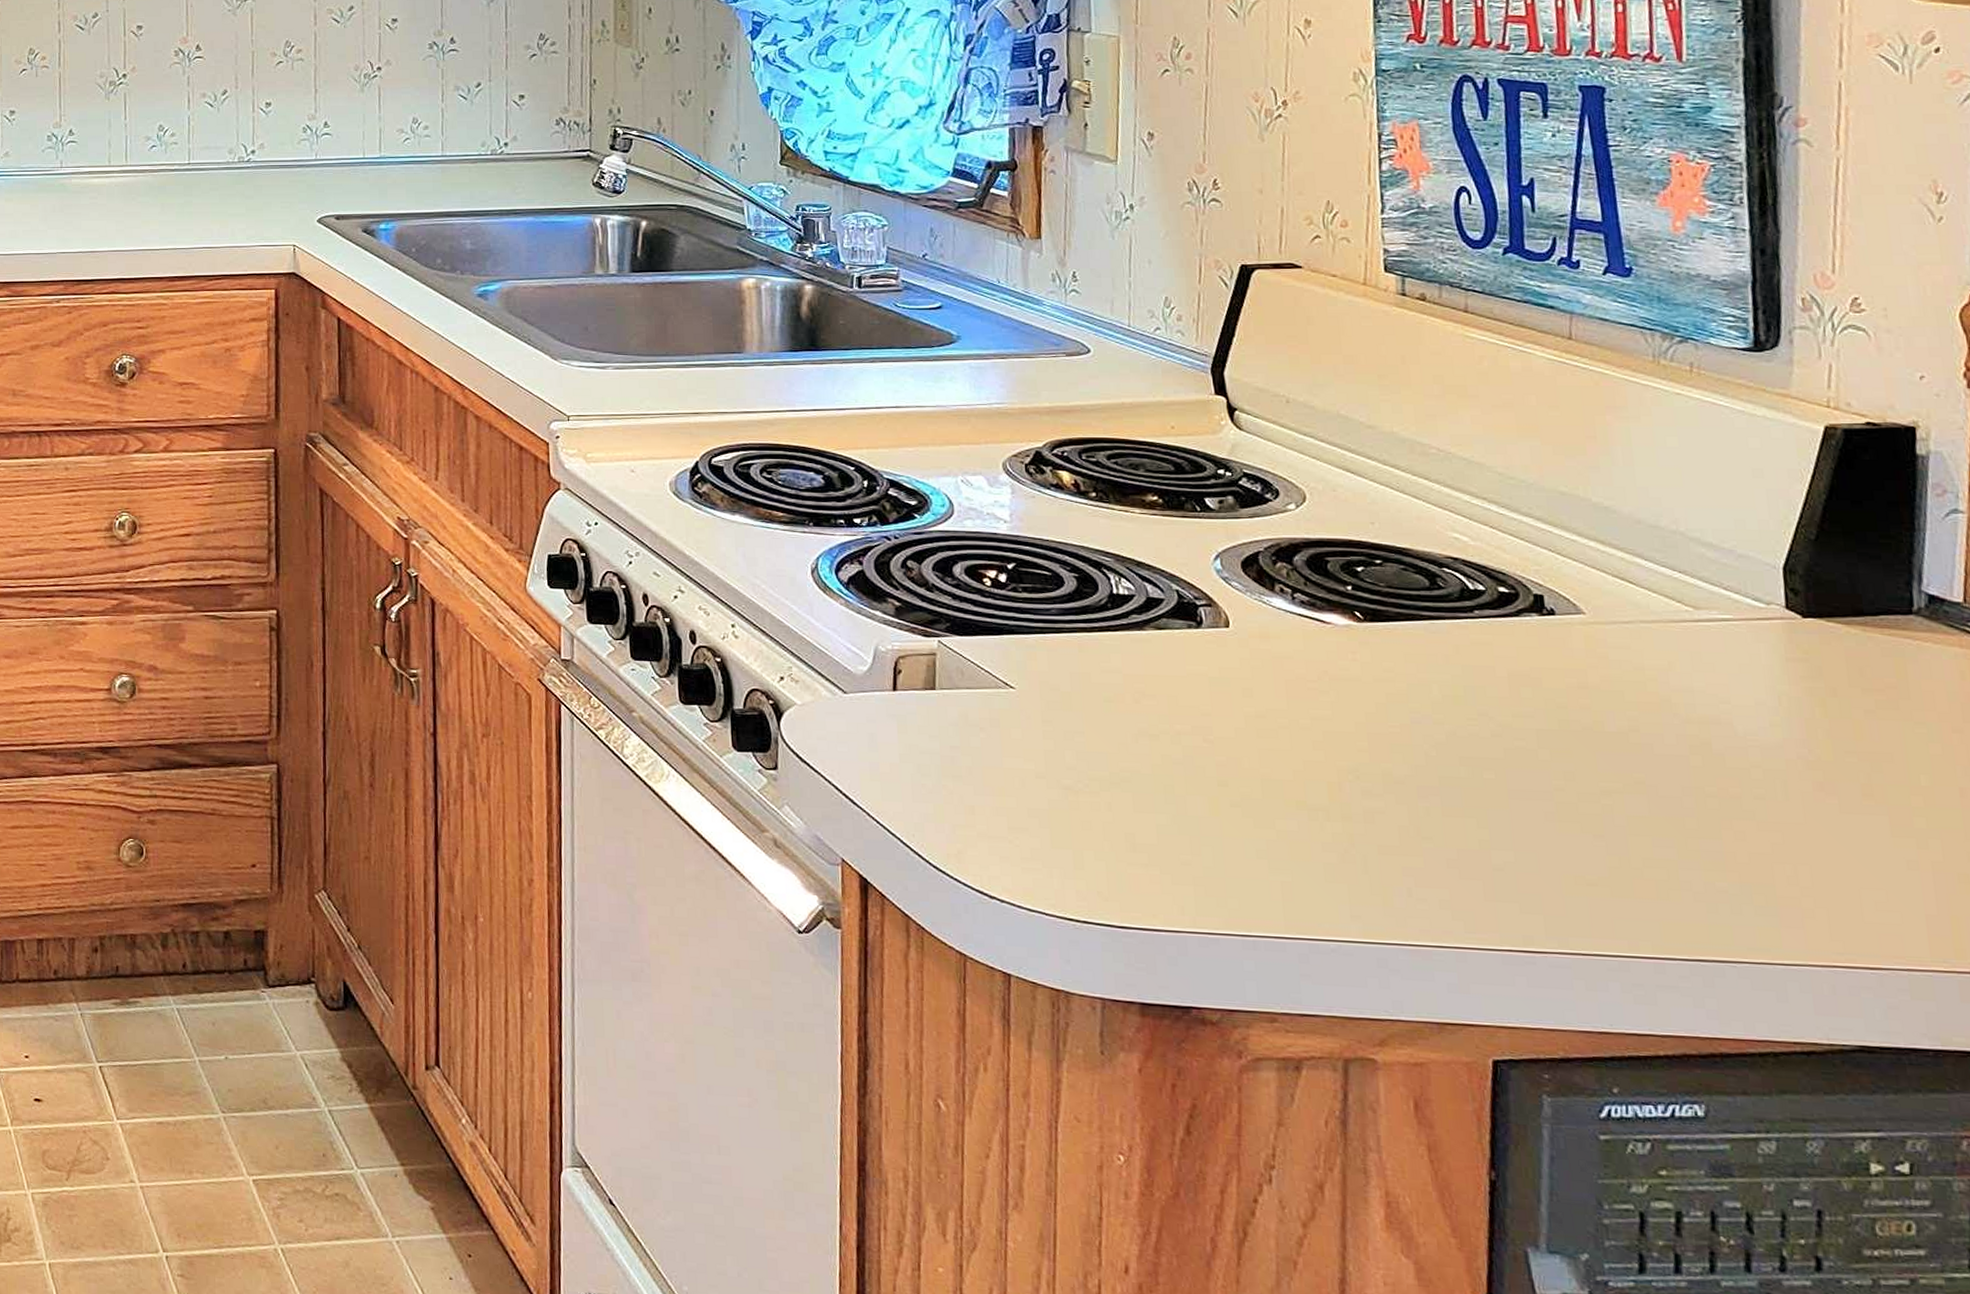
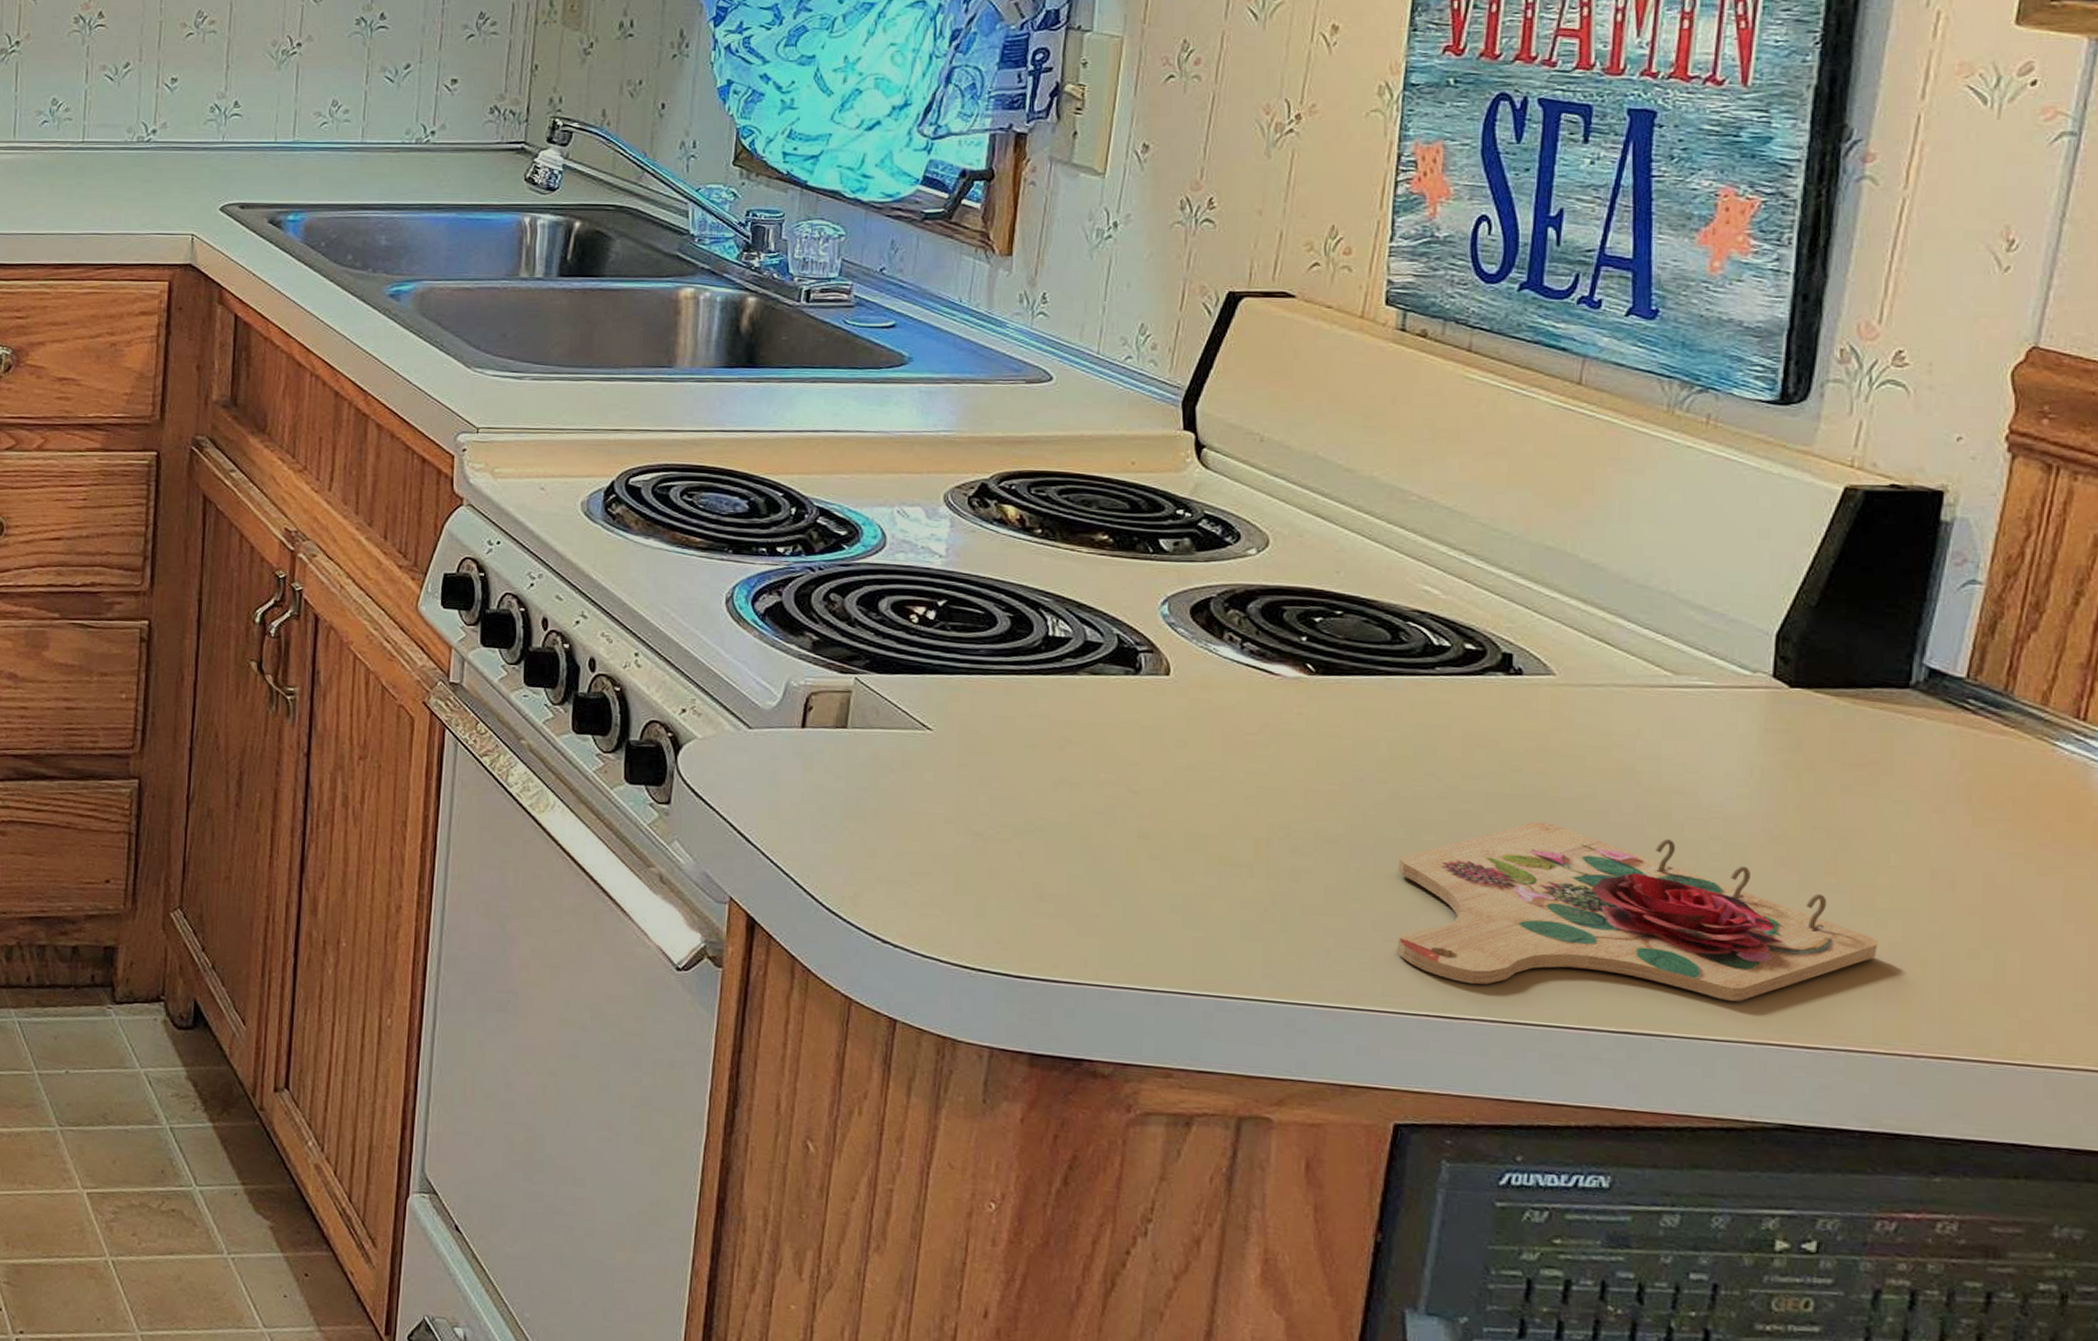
cutting board: none [1463,756,1922,925] -> present [1396,822,1878,1001]

